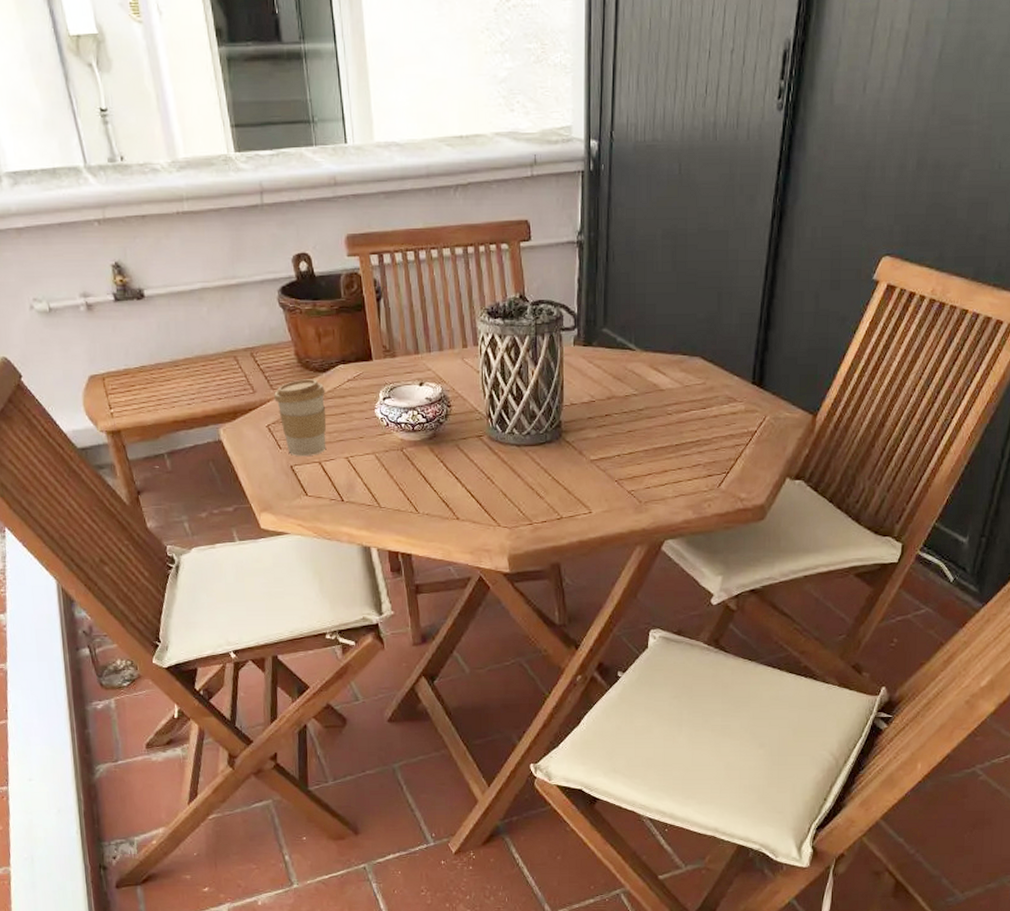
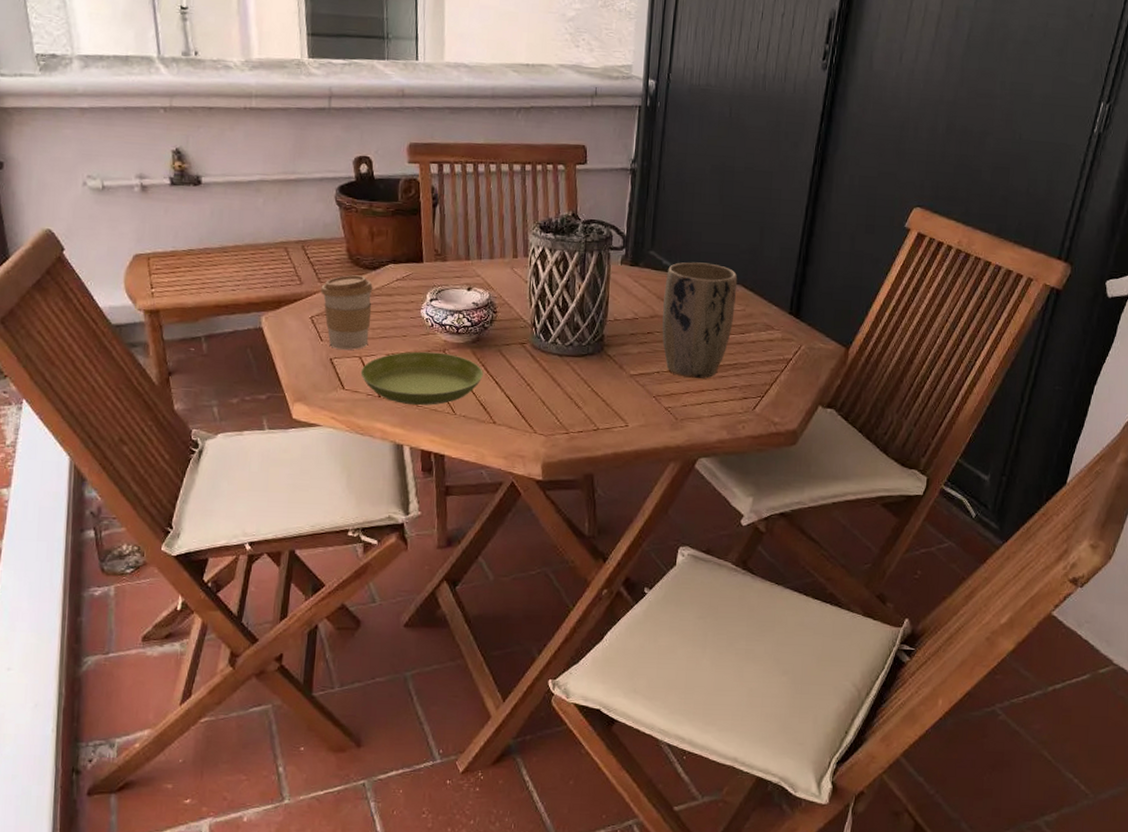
saucer: none [321,452,443,506] -> present [360,351,483,405]
plant pot: none [620,336,696,460] -> present [662,262,738,379]

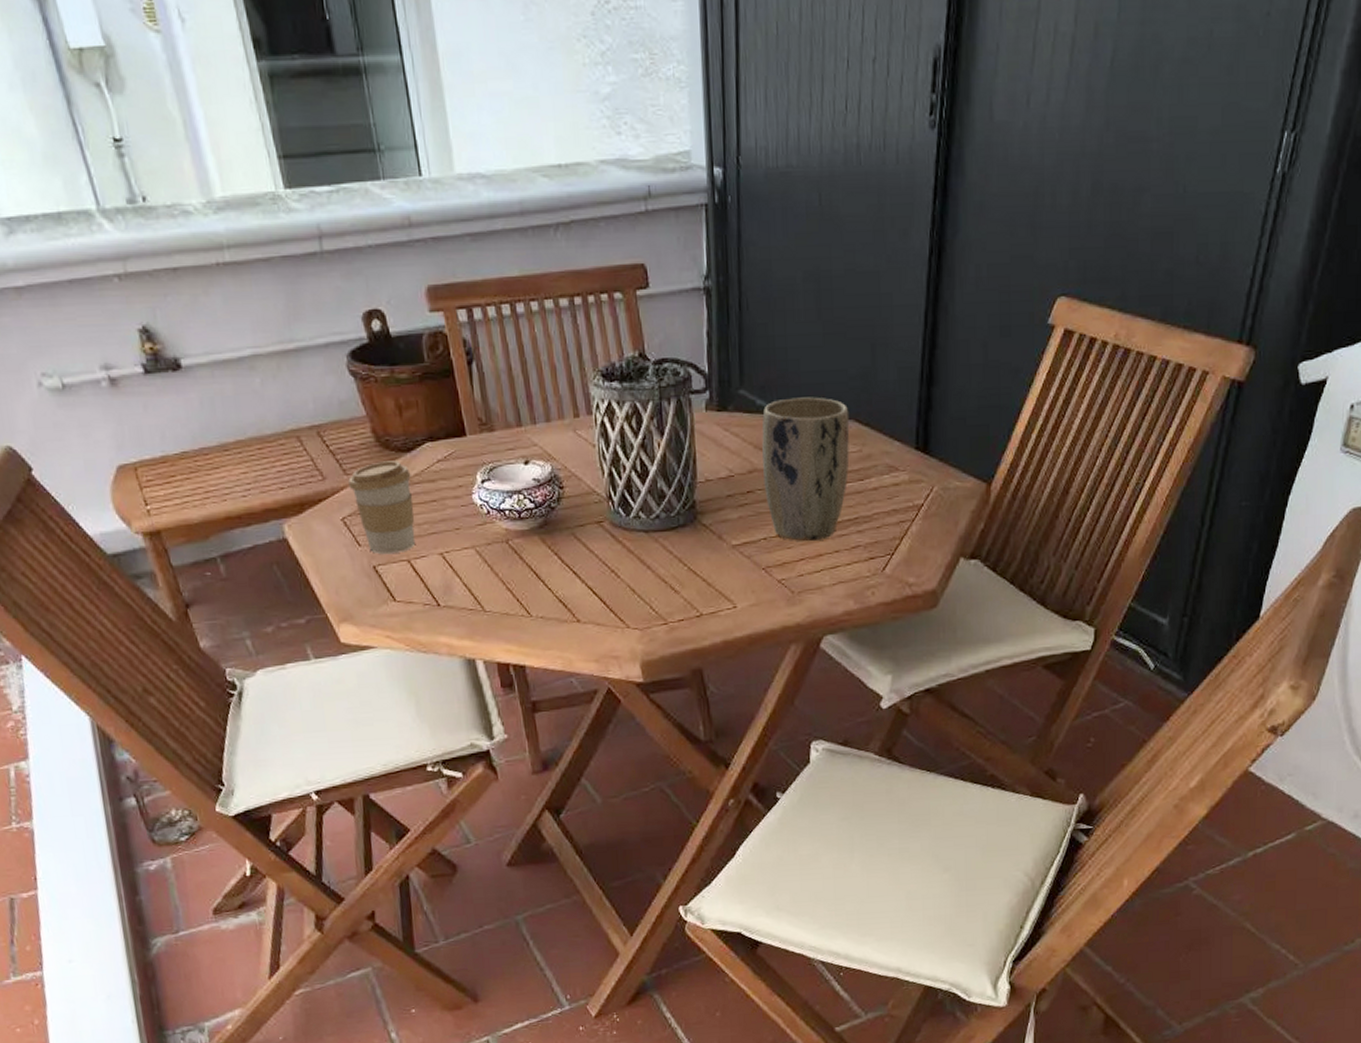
saucer: present [360,351,483,405] -> none [412,544,558,611]

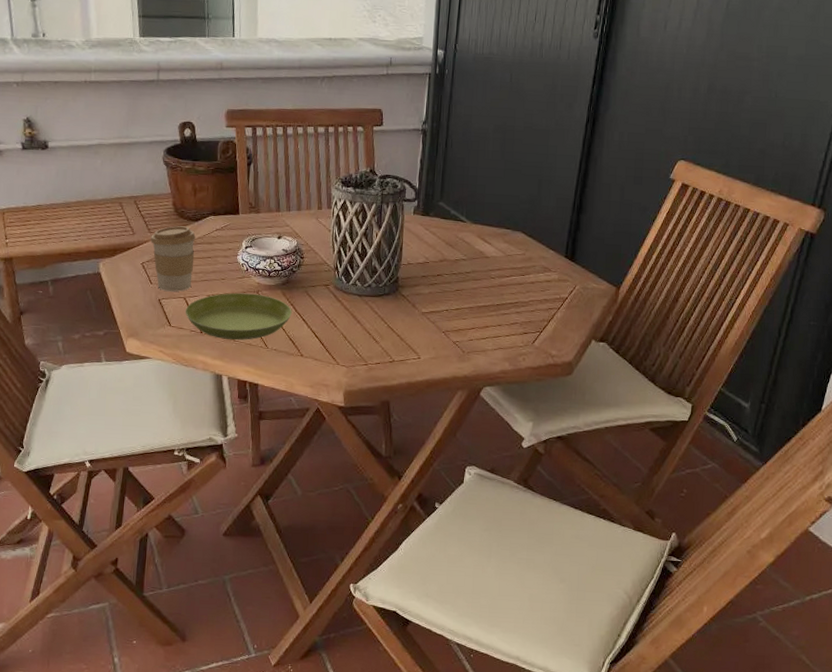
saucer: none [412,544,558,611] -> present [185,292,292,340]
plant pot: present [762,397,850,542] -> none [450,211,518,317]

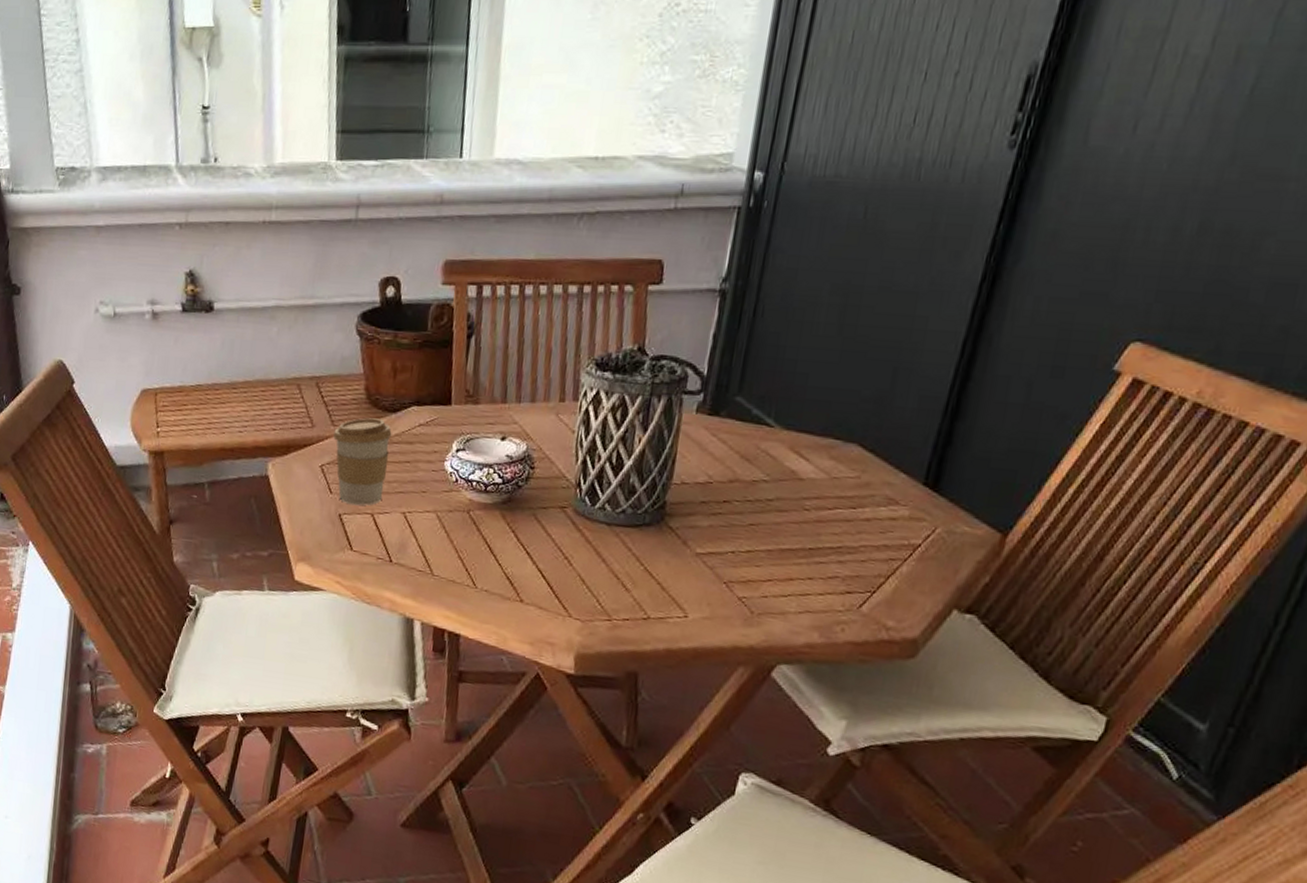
saucer: present [185,292,292,340] -> none [371,510,513,576]

